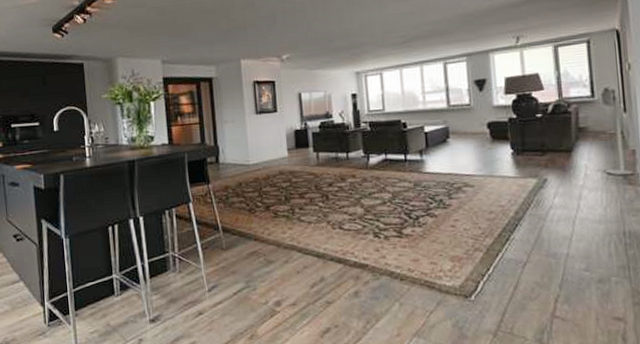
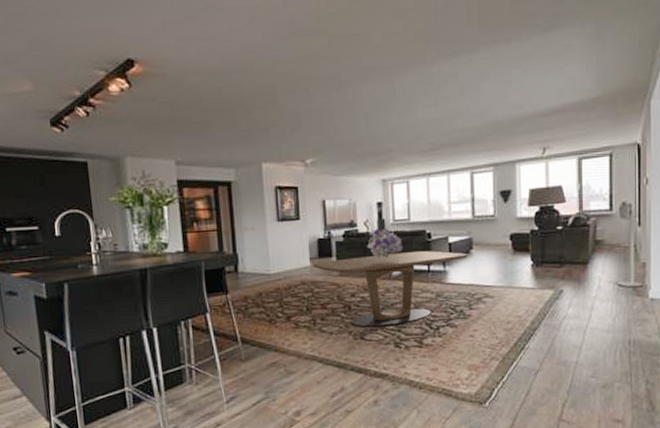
dining table: none [290,140,444,217] -> present [312,250,467,327]
bouquet: none [343,118,380,148] -> present [367,228,404,259]

